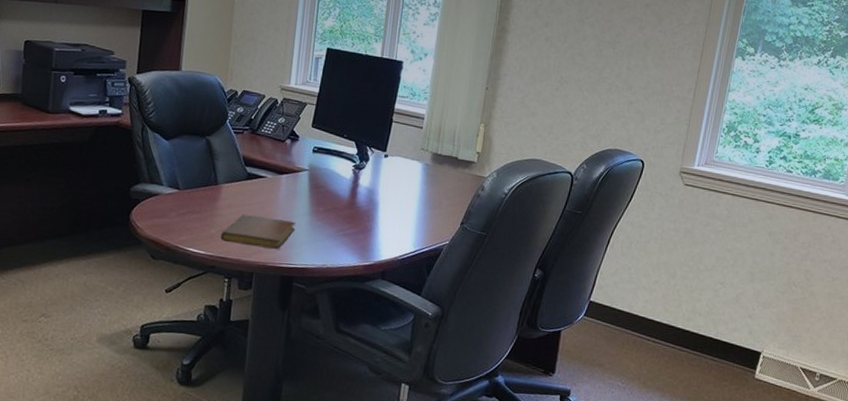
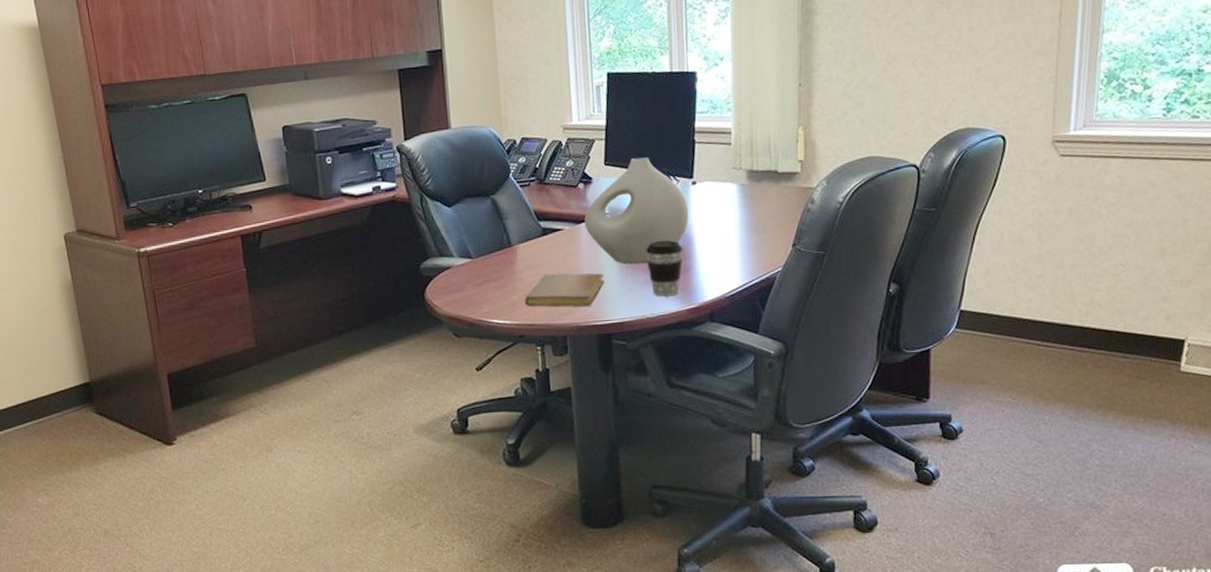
vase: none [285,126,378,220] -> present [584,157,689,265]
coffee cup: none [334,200,368,252] -> present [645,239,683,297]

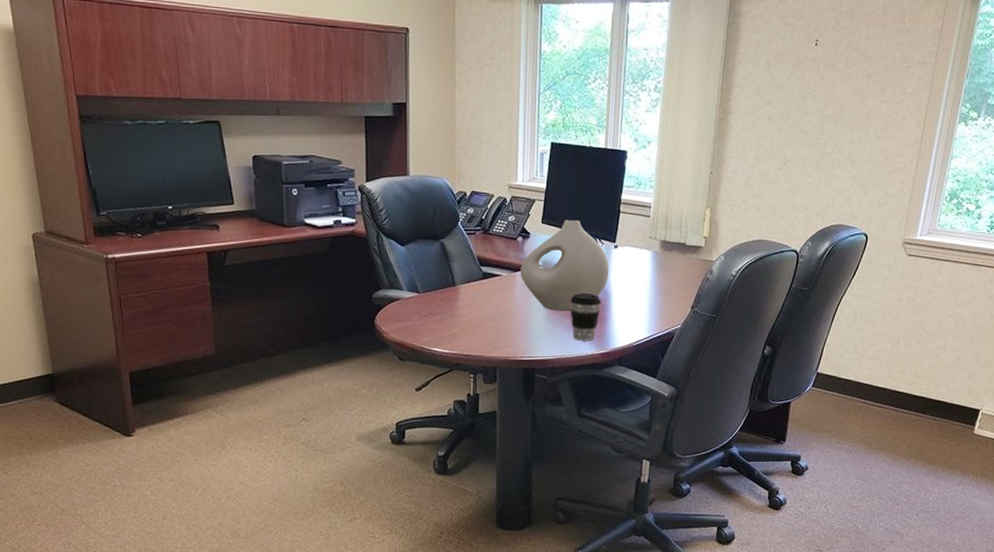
notebook: present [524,273,604,308] -> none [462,312,533,343]

